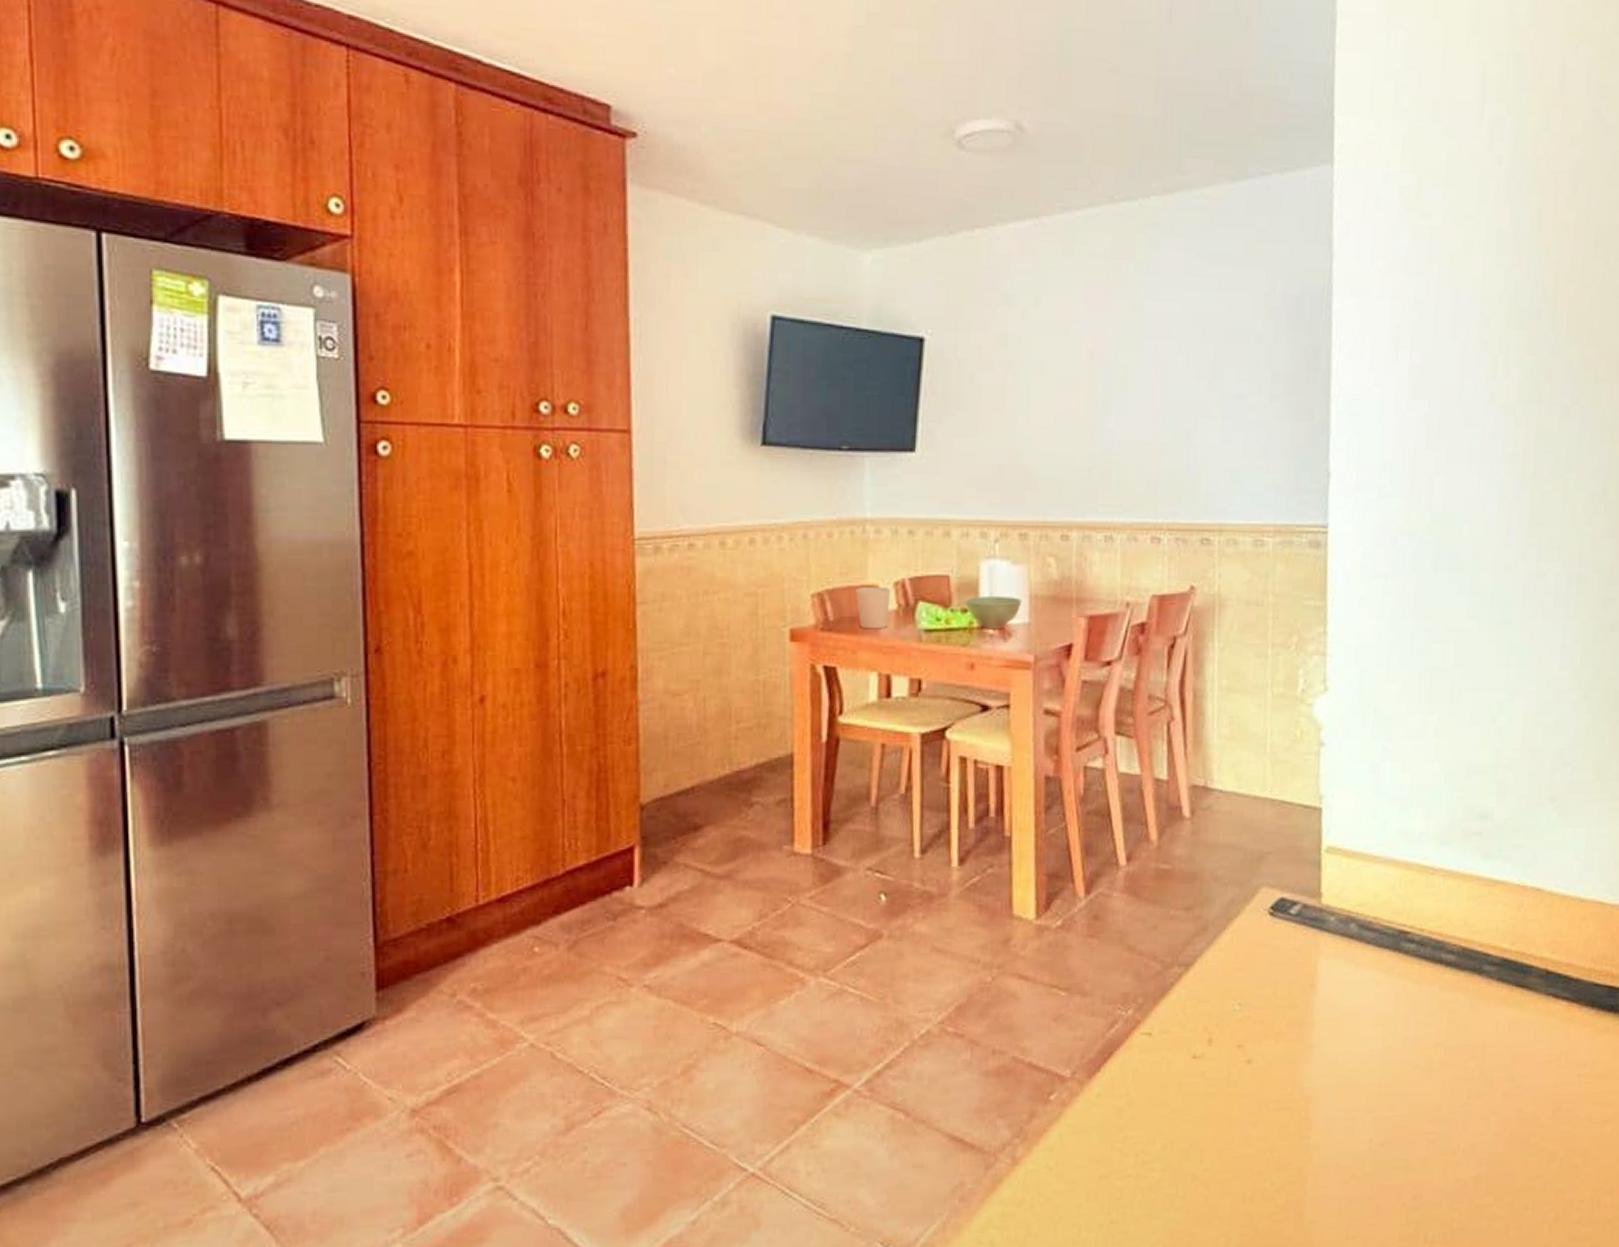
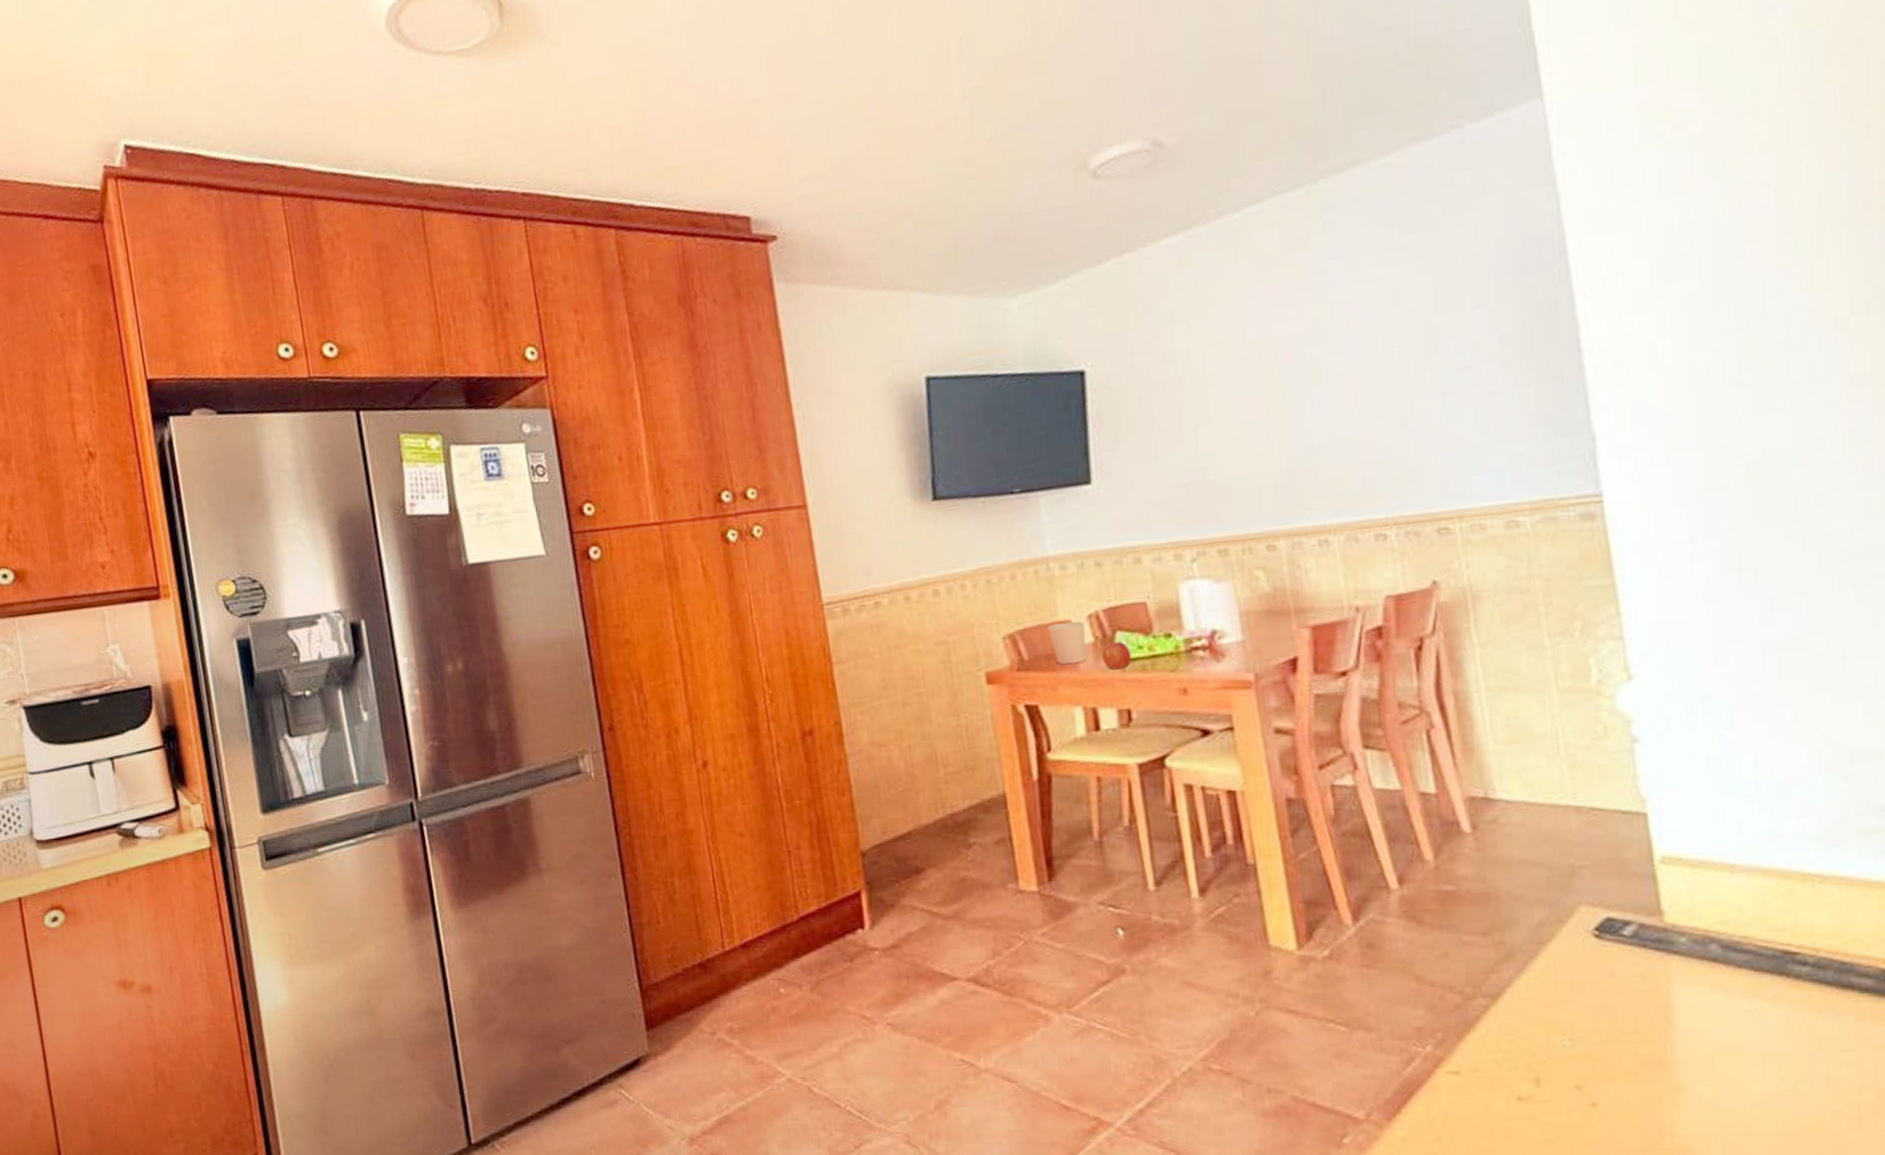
fruit: none [902,612,929,639] -> present [1101,642,1132,670]
bowl: present [964,596,1022,630] -> none [1166,615,1232,653]

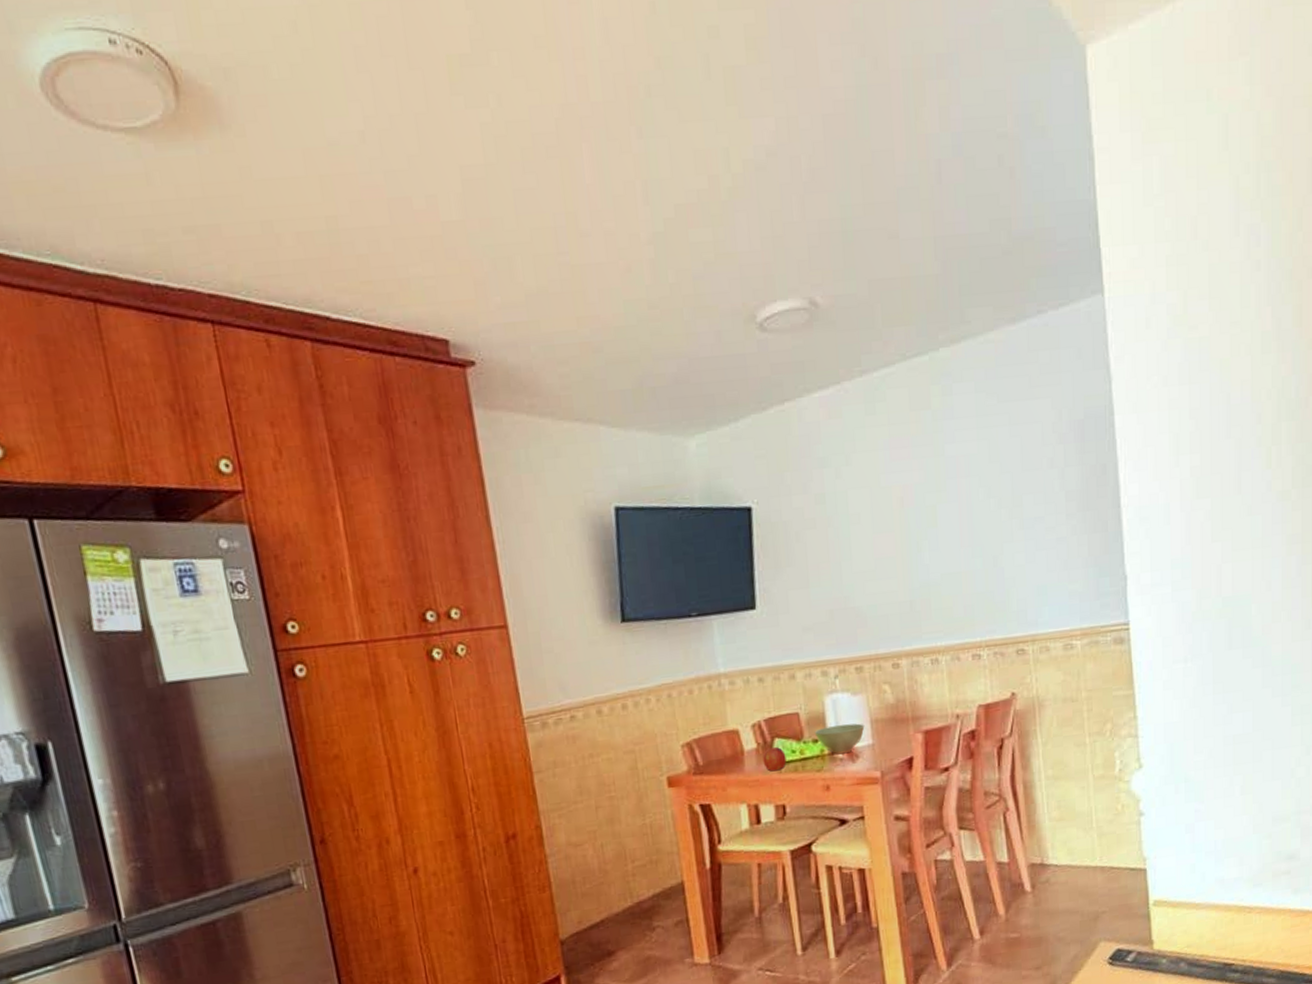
dixie cup: present [1047,621,1087,665] -> none [718,730,751,769]
bowl: none [1166,615,1232,653] -> present [814,723,865,755]

